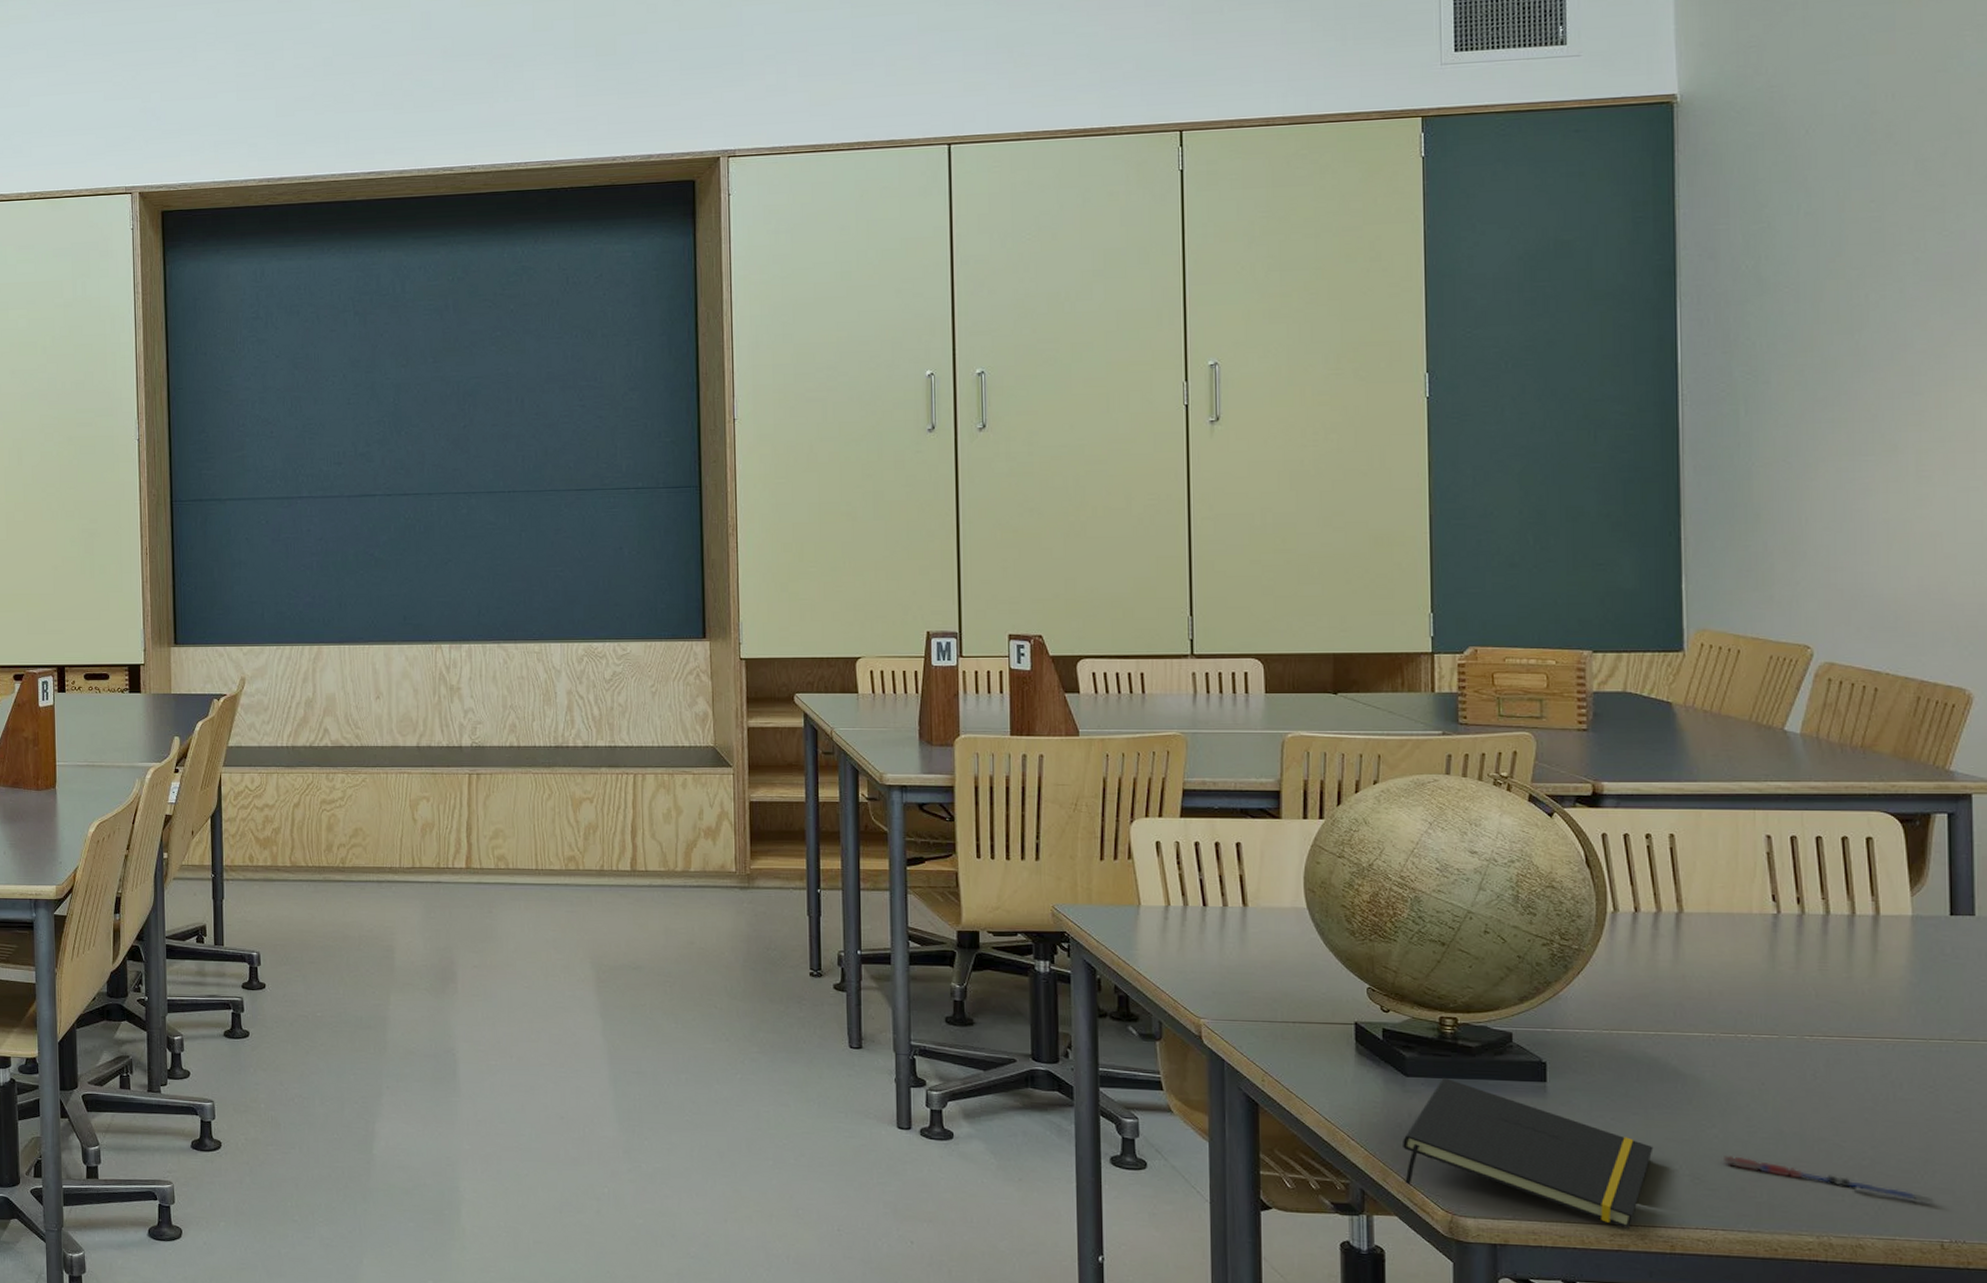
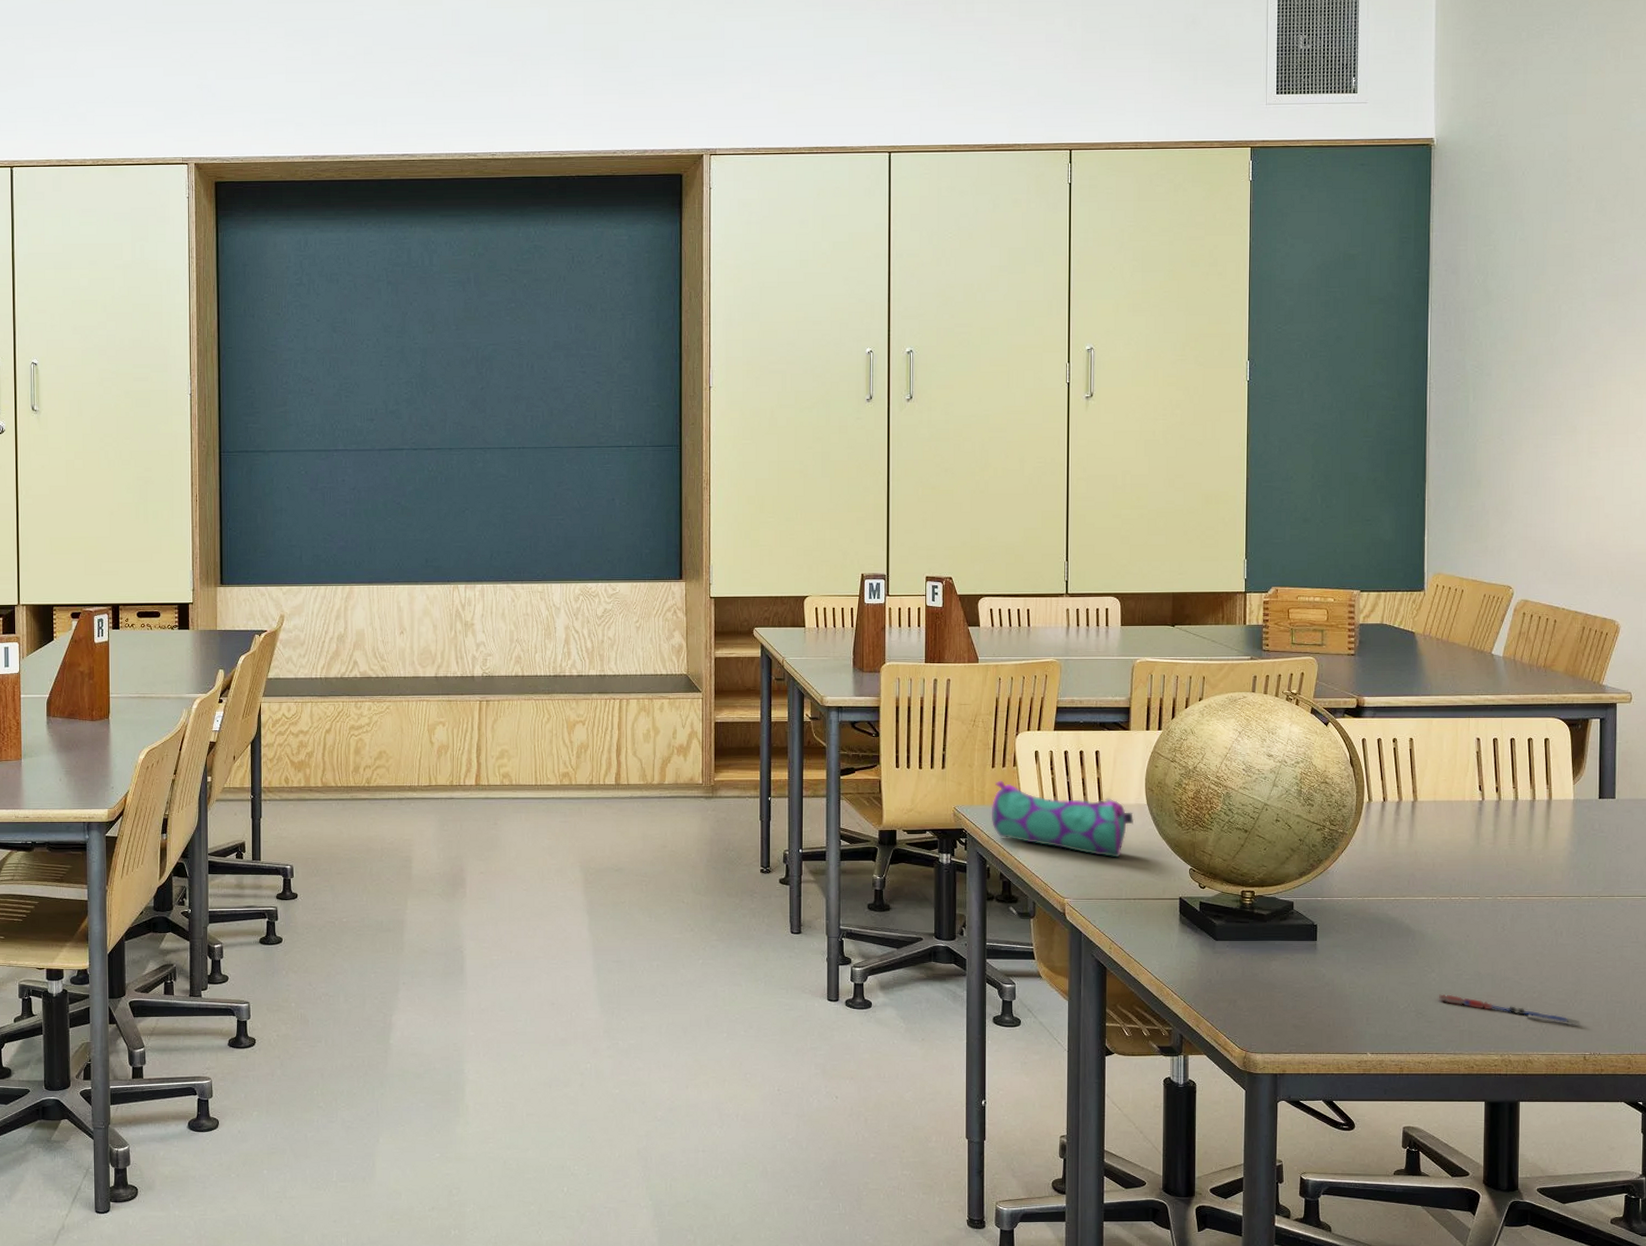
pencil case: none [1100,875,1291,972] -> present [991,780,1135,858]
notepad: present [1403,1077,1654,1229] -> none [1212,940,1390,1056]

